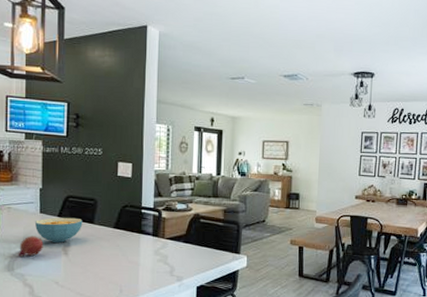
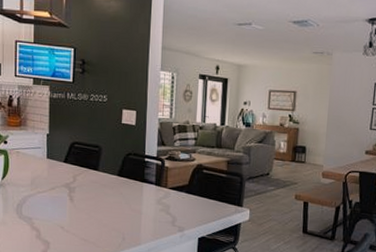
fruit: present [18,236,44,256] -> none [26,180,50,200]
cereal bowl: present [34,217,83,243] -> none [41,163,88,188]

